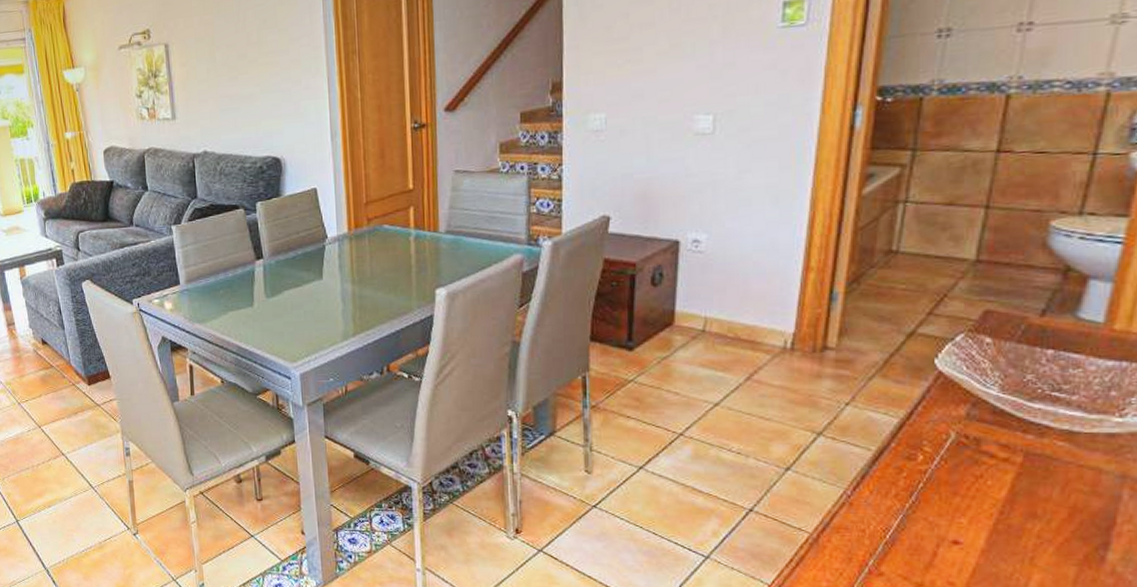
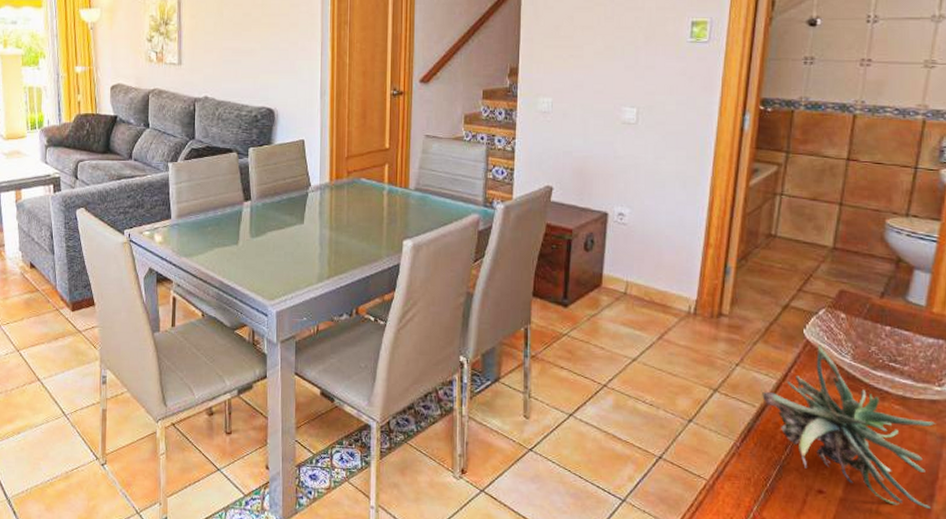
plant: none [880,375,1115,559] -> present [762,344,936,509]

